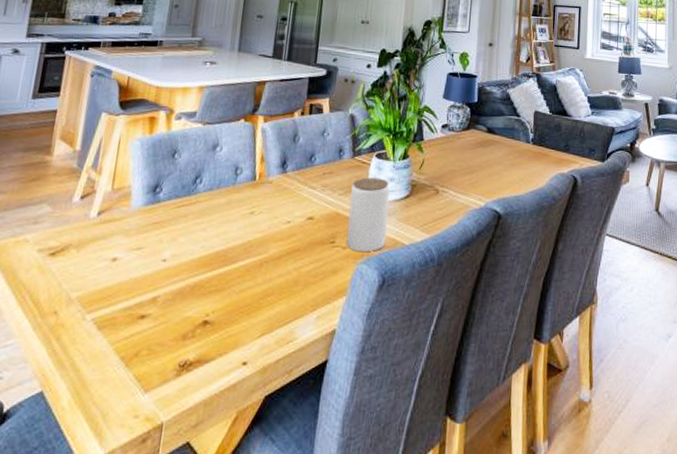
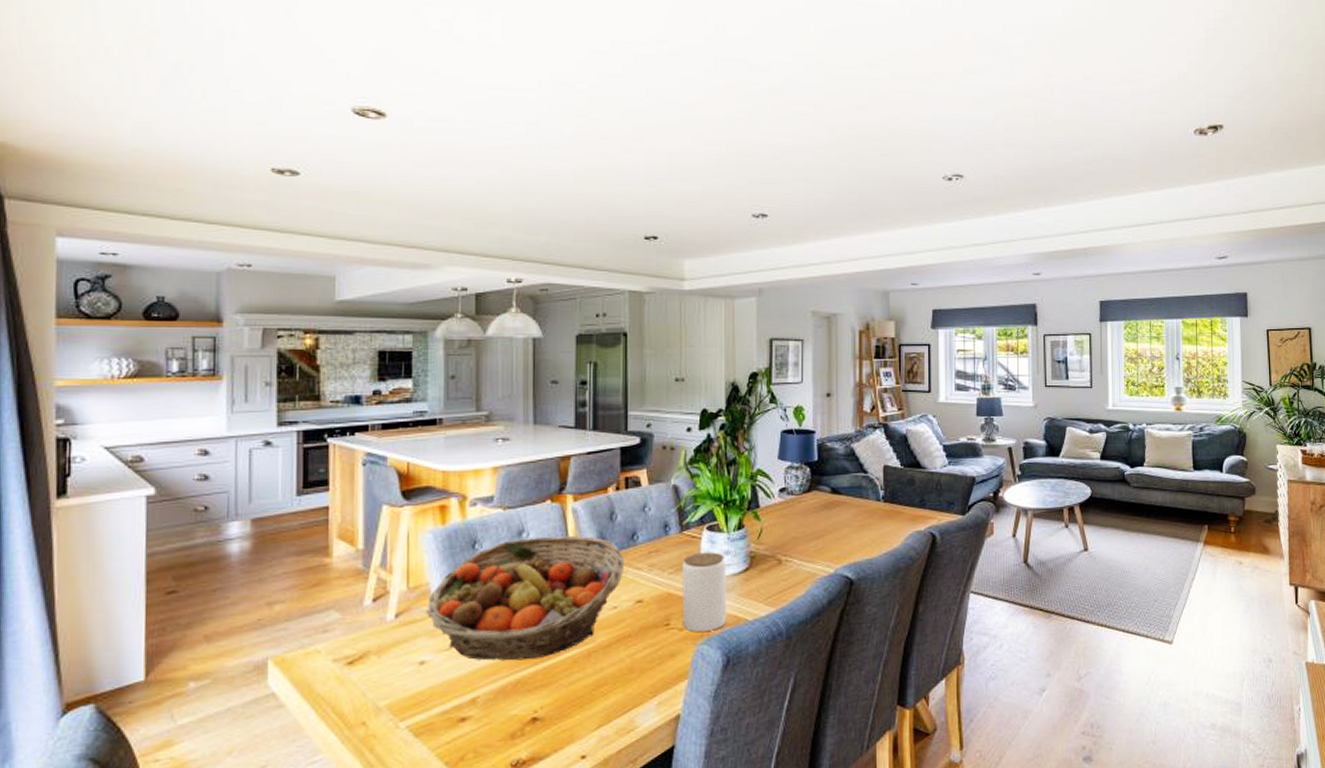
fruit basket: none [124,152,302,265] -> present [425,535,625,661]

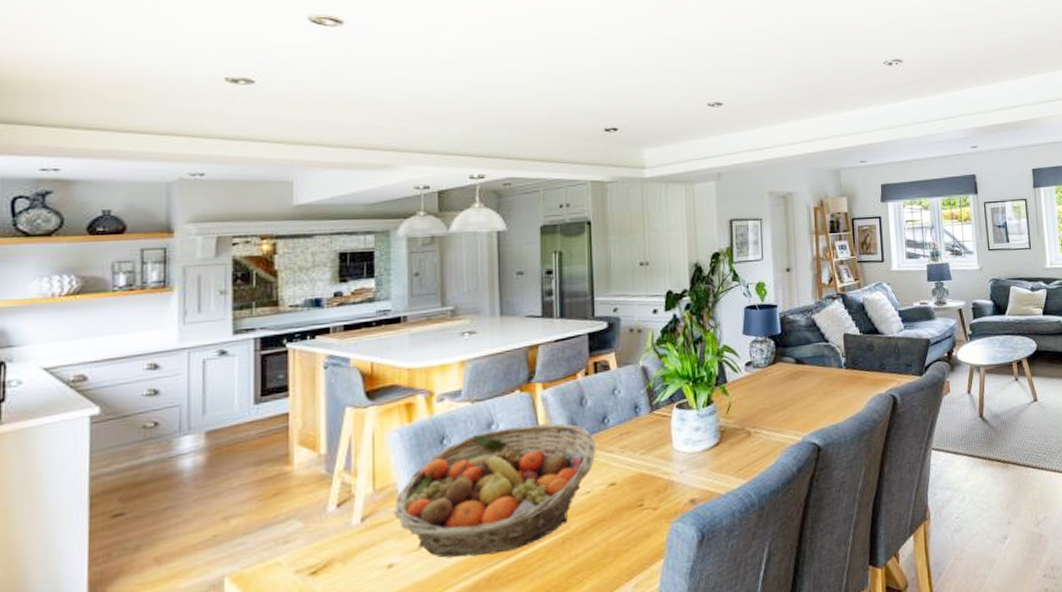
jar: present [682,552,727,632] -> none [654,429,700,510]

